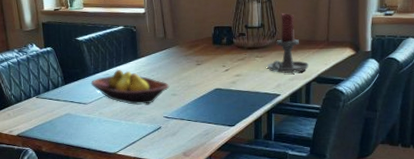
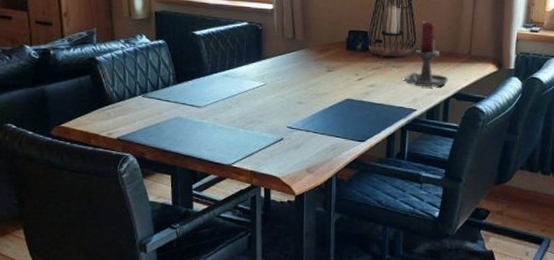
fruit bowl: present [90,69,170,105] -> none [206,70,296,112]

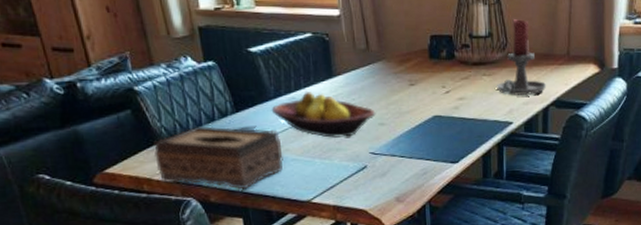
tissue box: none [104,93,212,150] -> present [154,126,283,190]
fruit bowl: none [206,70,296,112] -> present [271,90,376,138]

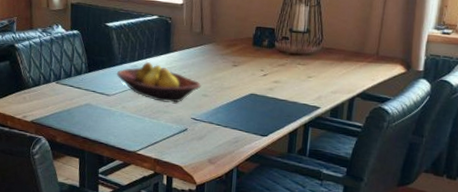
tissue box: present [154,126,283,190] -> none [20,80,120,135]
candle holder: present [497,19,547,95] -> none [309,20,355,86]

